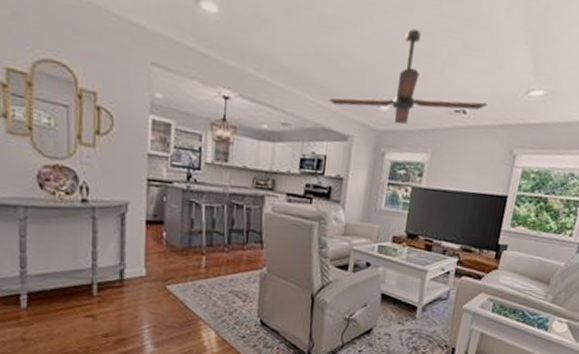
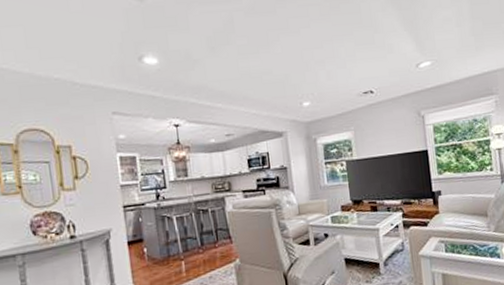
ceiling fan: present [328,29,488,125] -> none [259,40,388,114]

